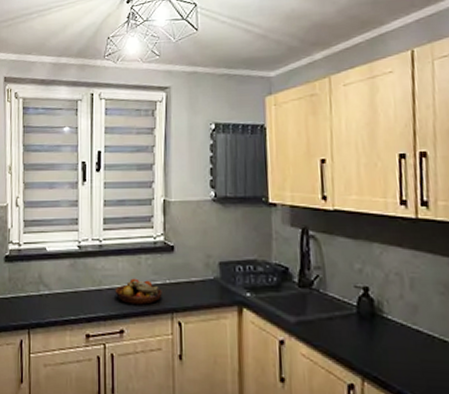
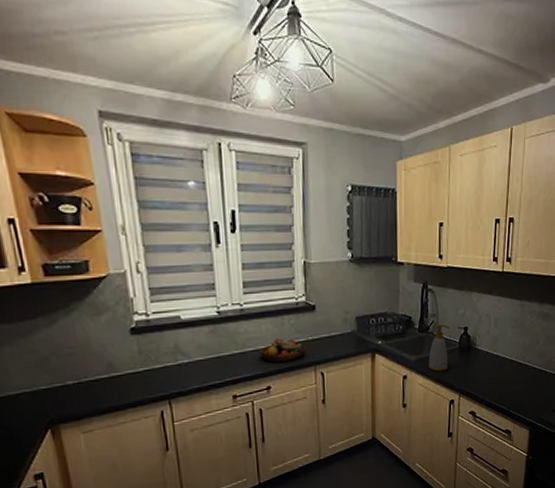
soap bottle: none [313,280,343,342] -> present [427,324,450,372]

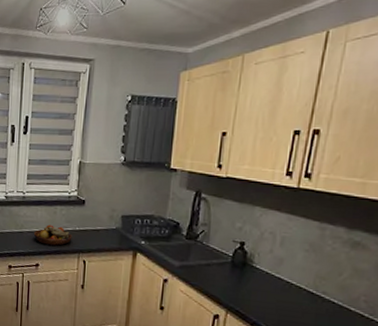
soap bottle: present [427,324,450,372] -> none [192,234,223,283]

